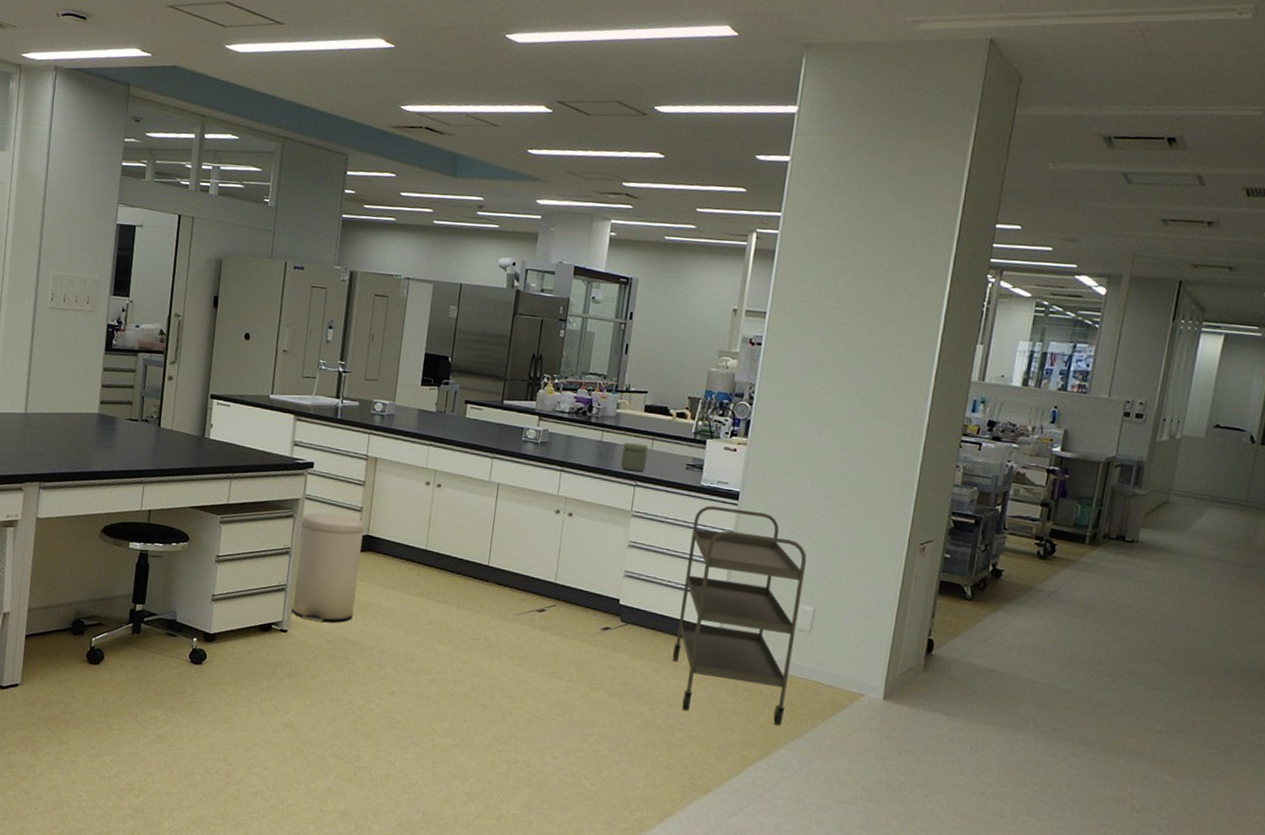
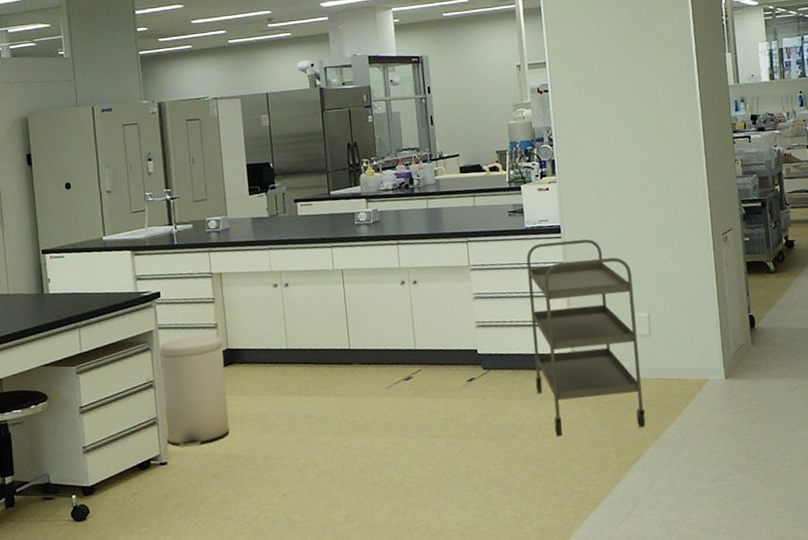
jar: present [621,442,648,472] -> none [448,202,473,230]

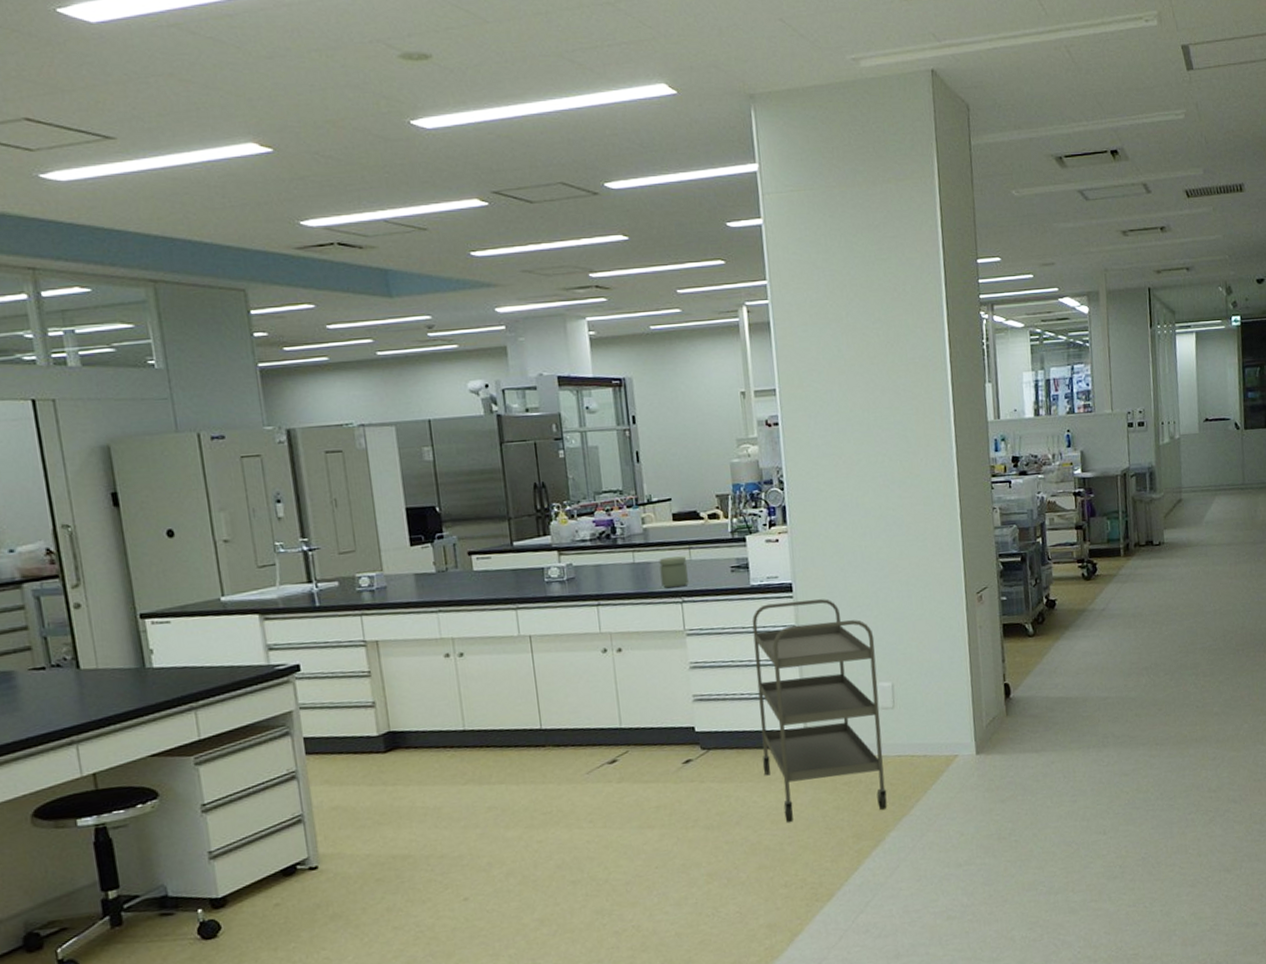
pedal bin: present [159,335,230,447] -> none [301,716,395,849]
jar: none [448,202,473,230] -> present [659,556,689,588]

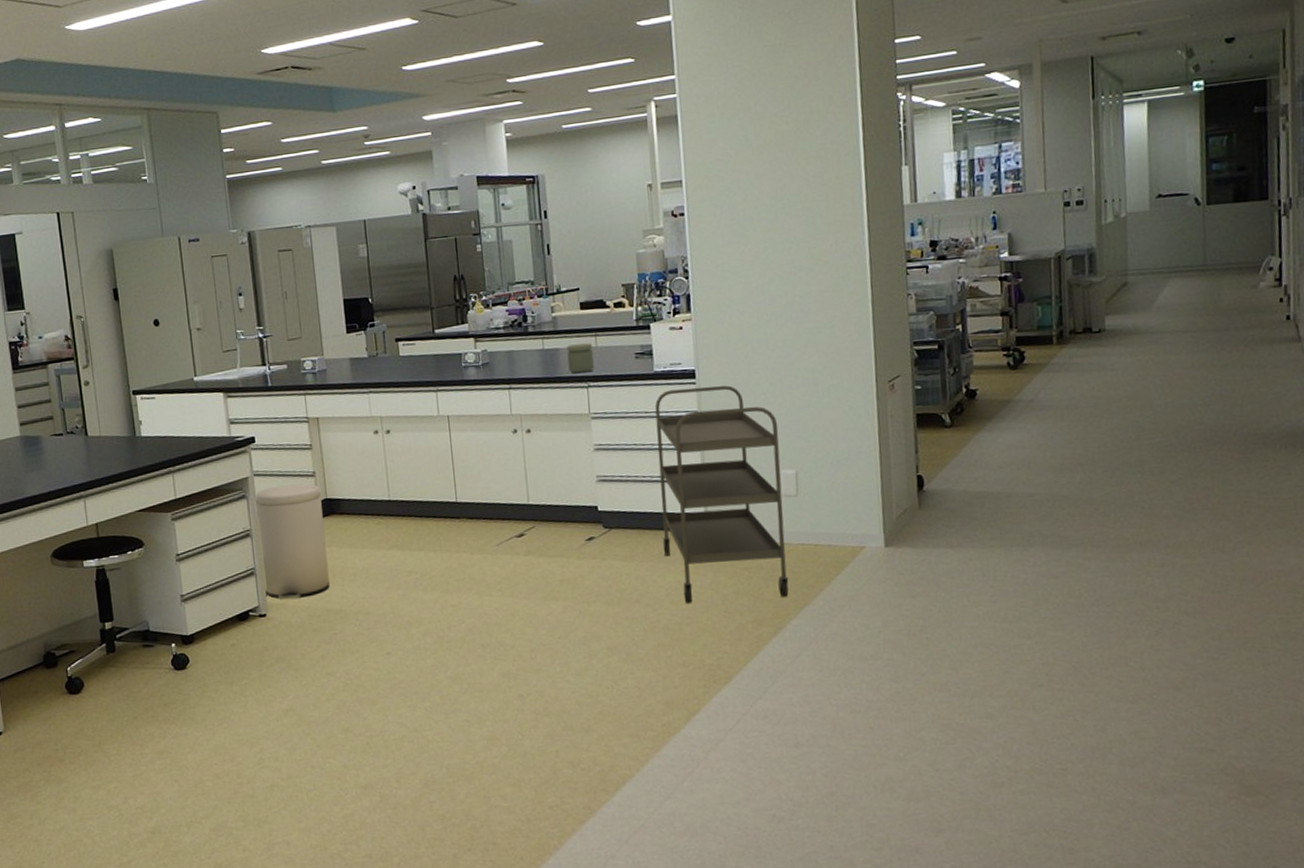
pedal bin: none [301,716,395,849] -> present [254,483,330,599]

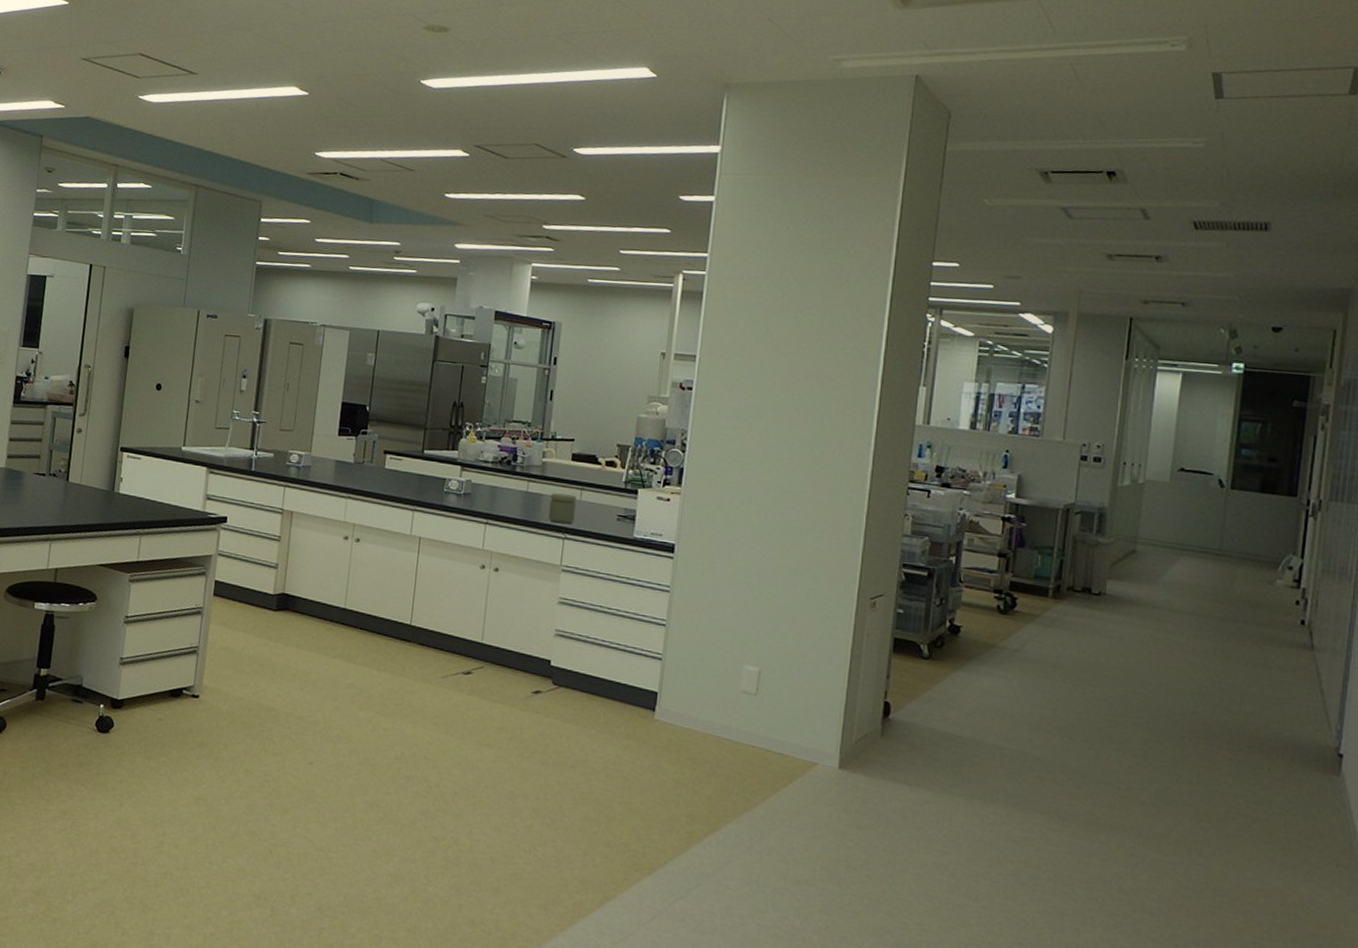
pedal bin: present [254,483,330,599] -> none [204,570,280,688]
utility cart: present [655,385,789,603] -> none [608,559,750,798]

